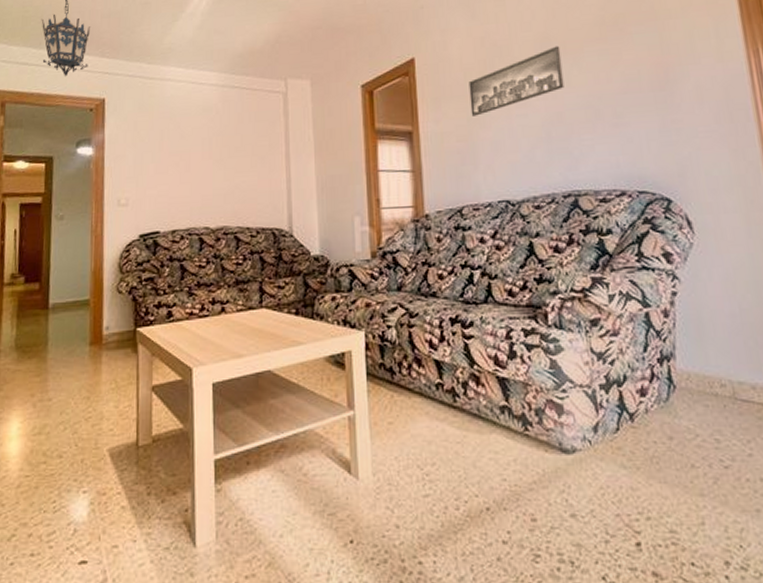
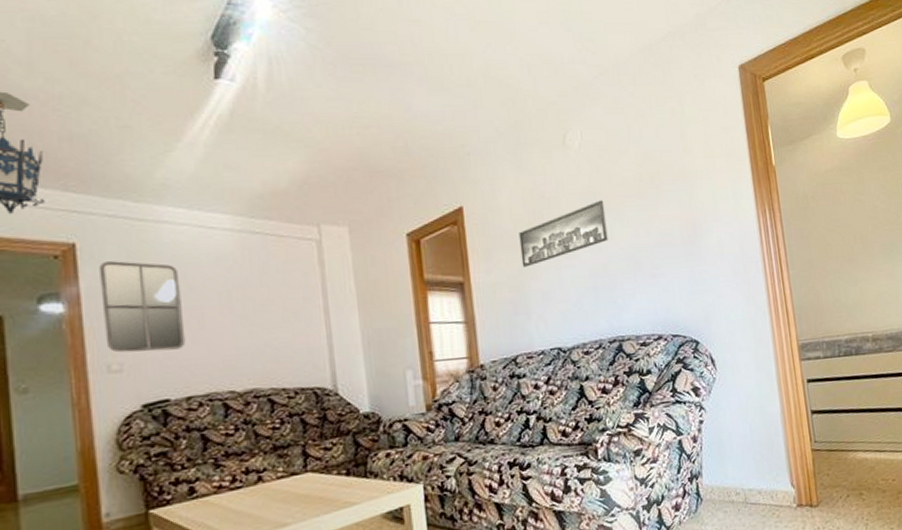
home mirror: none [118,113,175,190] -> present [99,261,186,353]

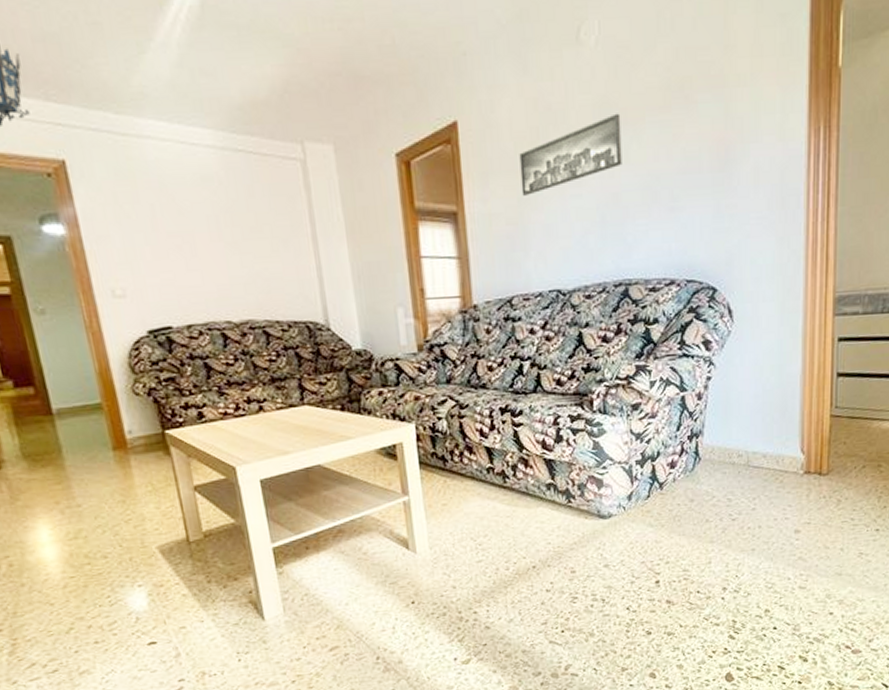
home mirror: present [99,261,186,353] -> none [91,180,181,278]

